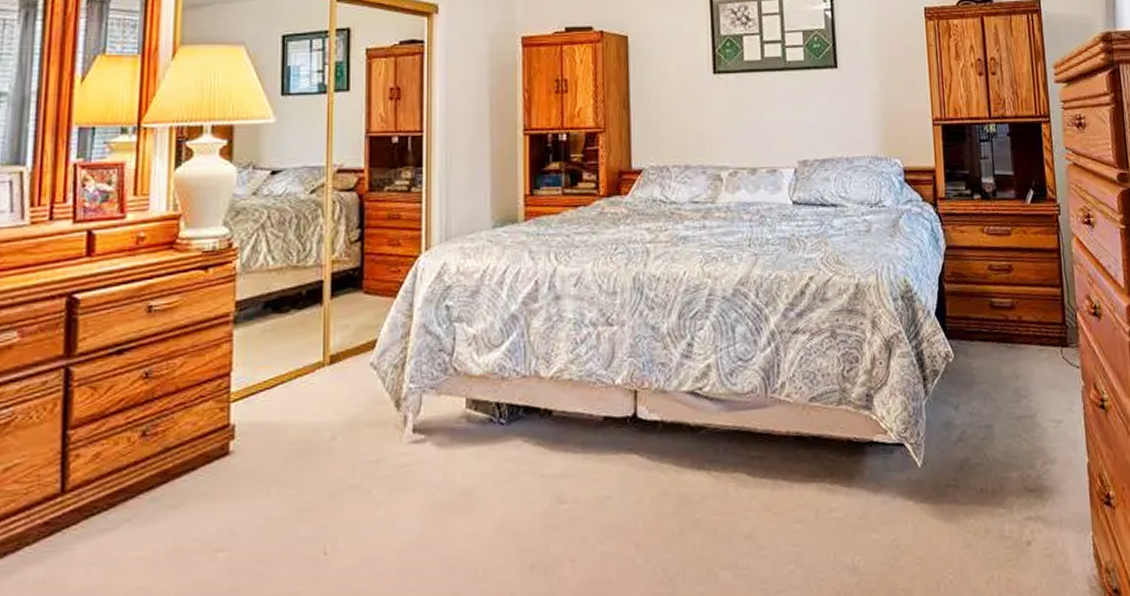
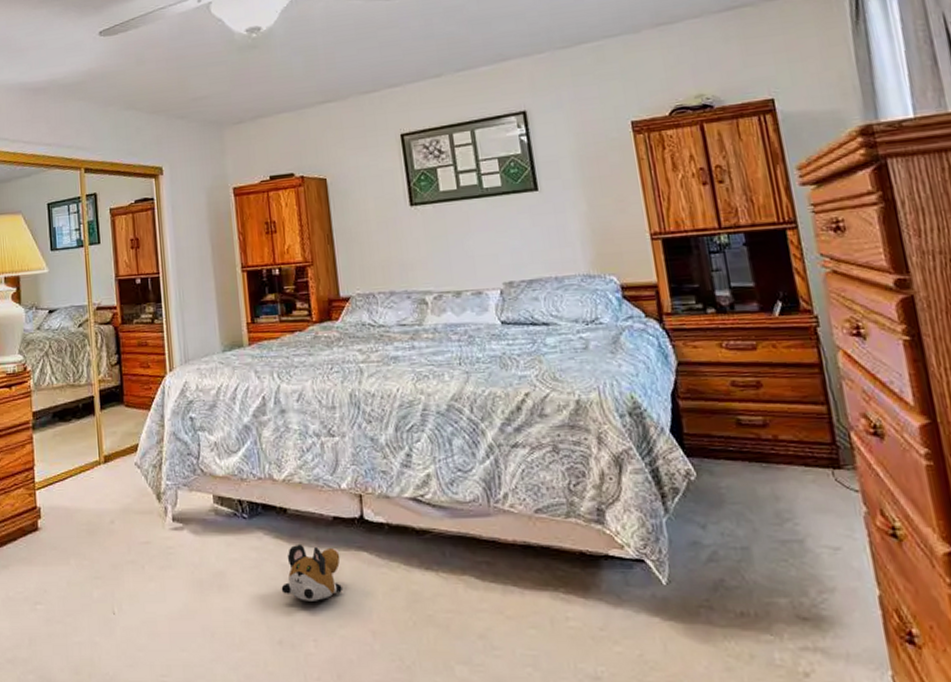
plush toy: none [538,450,608,517] -> present [281,544,342,601]

